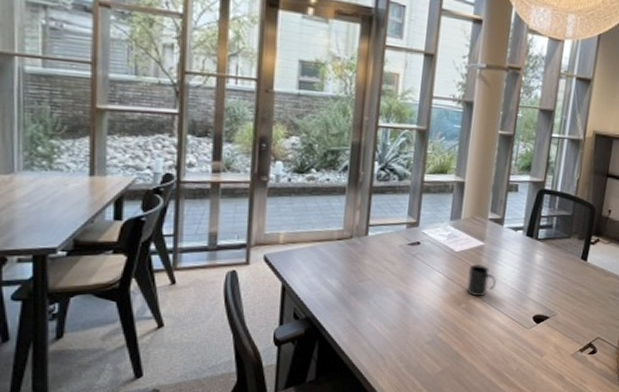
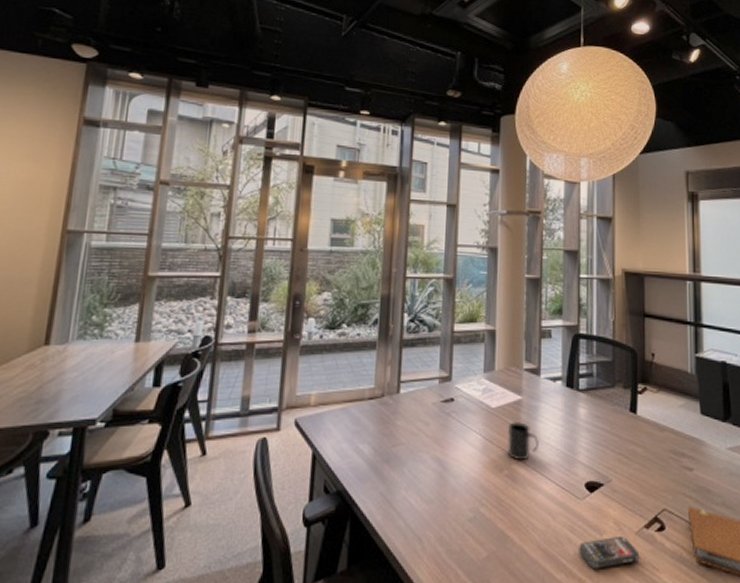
smartphone: none [521,357,572,381] -> present [579,535,640,569]

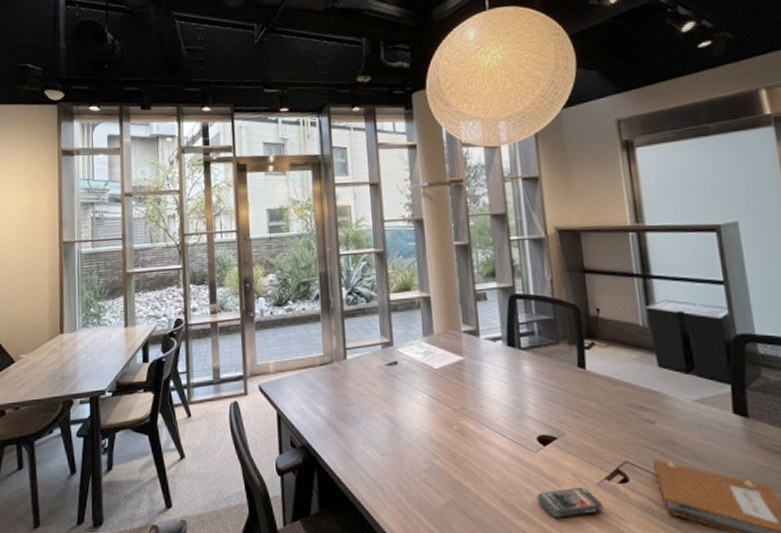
mug: present [507,420,539,460] -> none [451,380,486,416]

